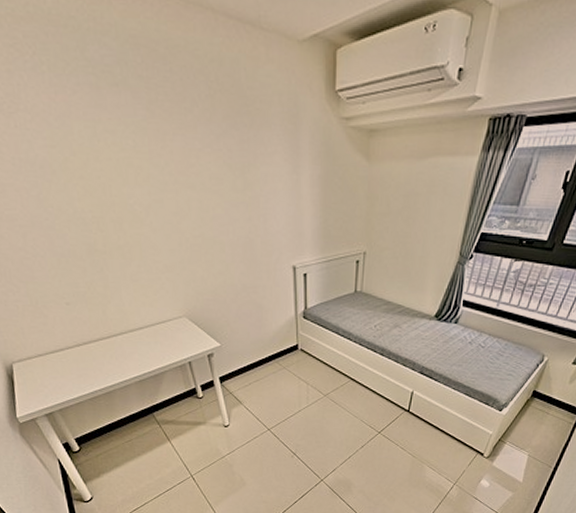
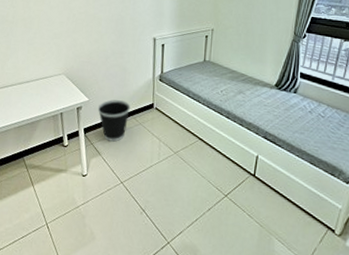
wastebasket: none [232,343,271,389] -> present [97,100,130,142]

